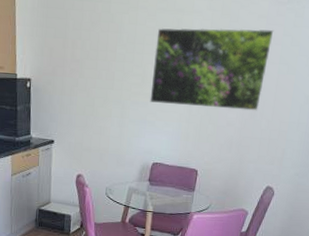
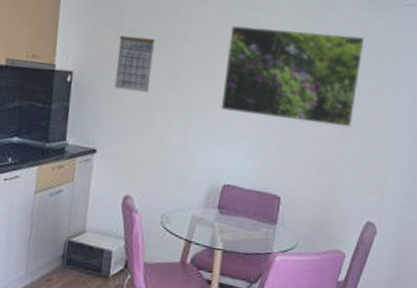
calendar: none [64,44,95,92] -> present [114,35,156,92]

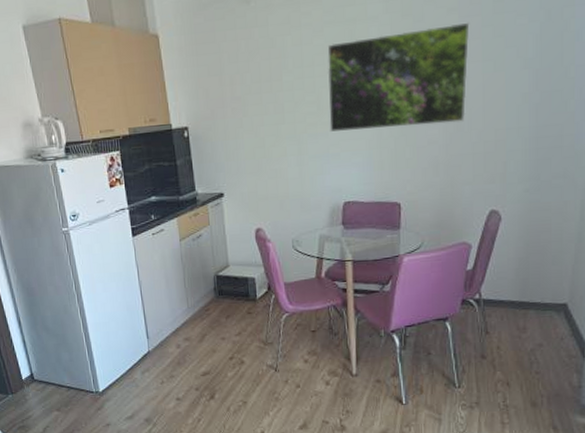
calendar: present [114,35,156,92] -> none [223,77,259,134]

